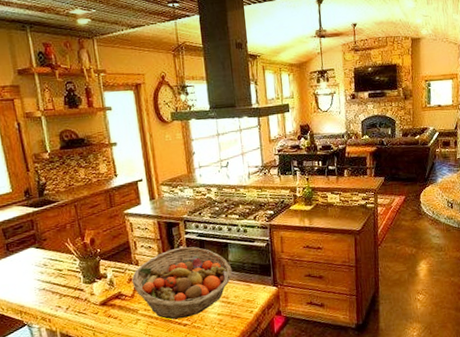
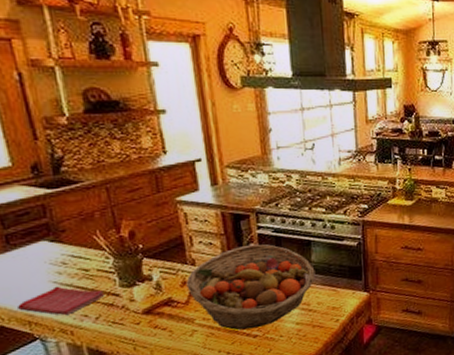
dish towel: none [13,283,73,306] -> present [18,286,105,315]

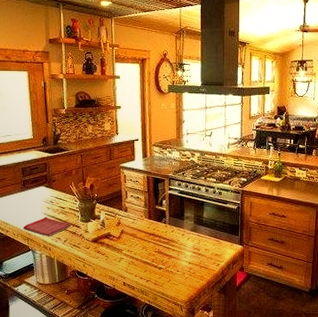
fruit basket: present [186,244,316,331] -> none [120,201,205,262]

